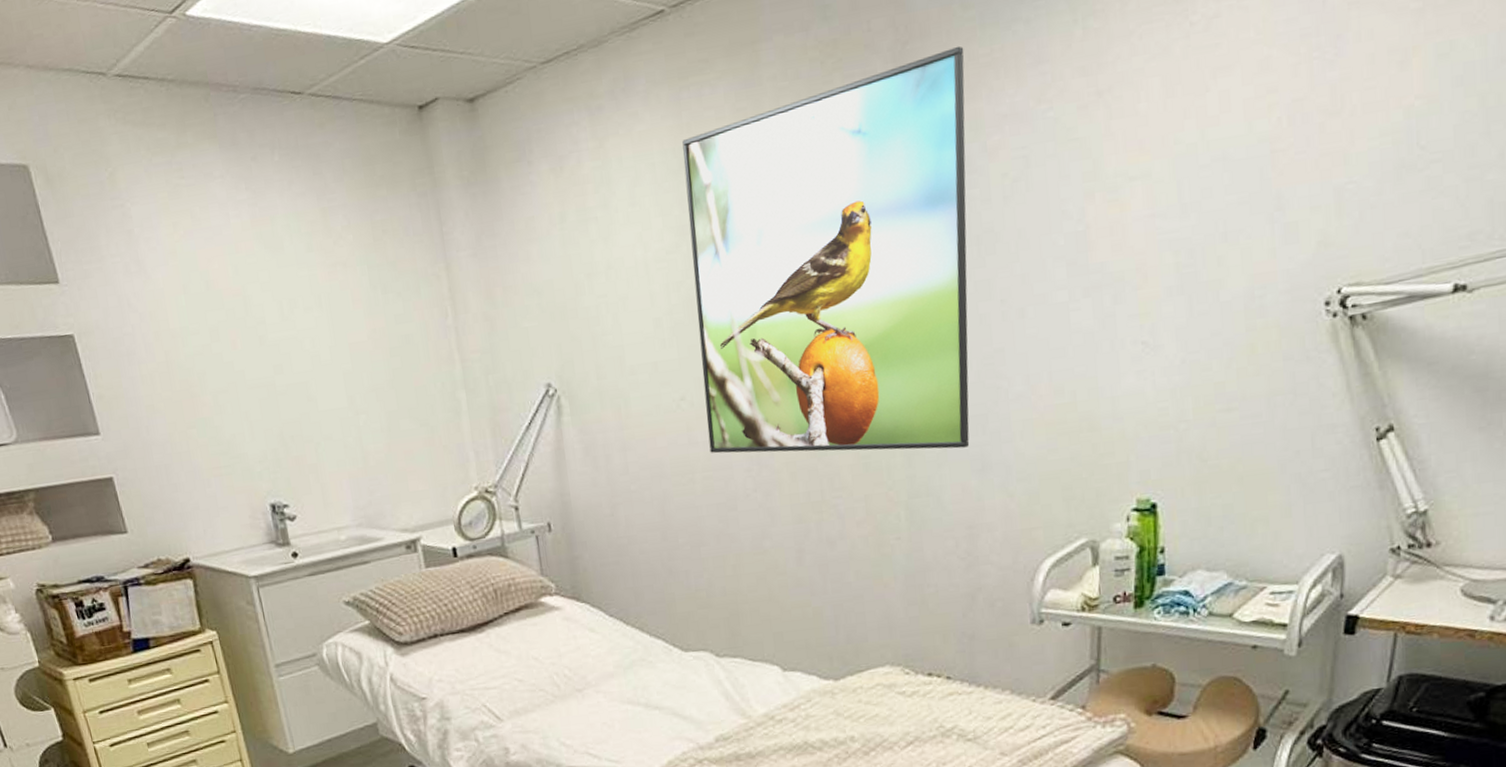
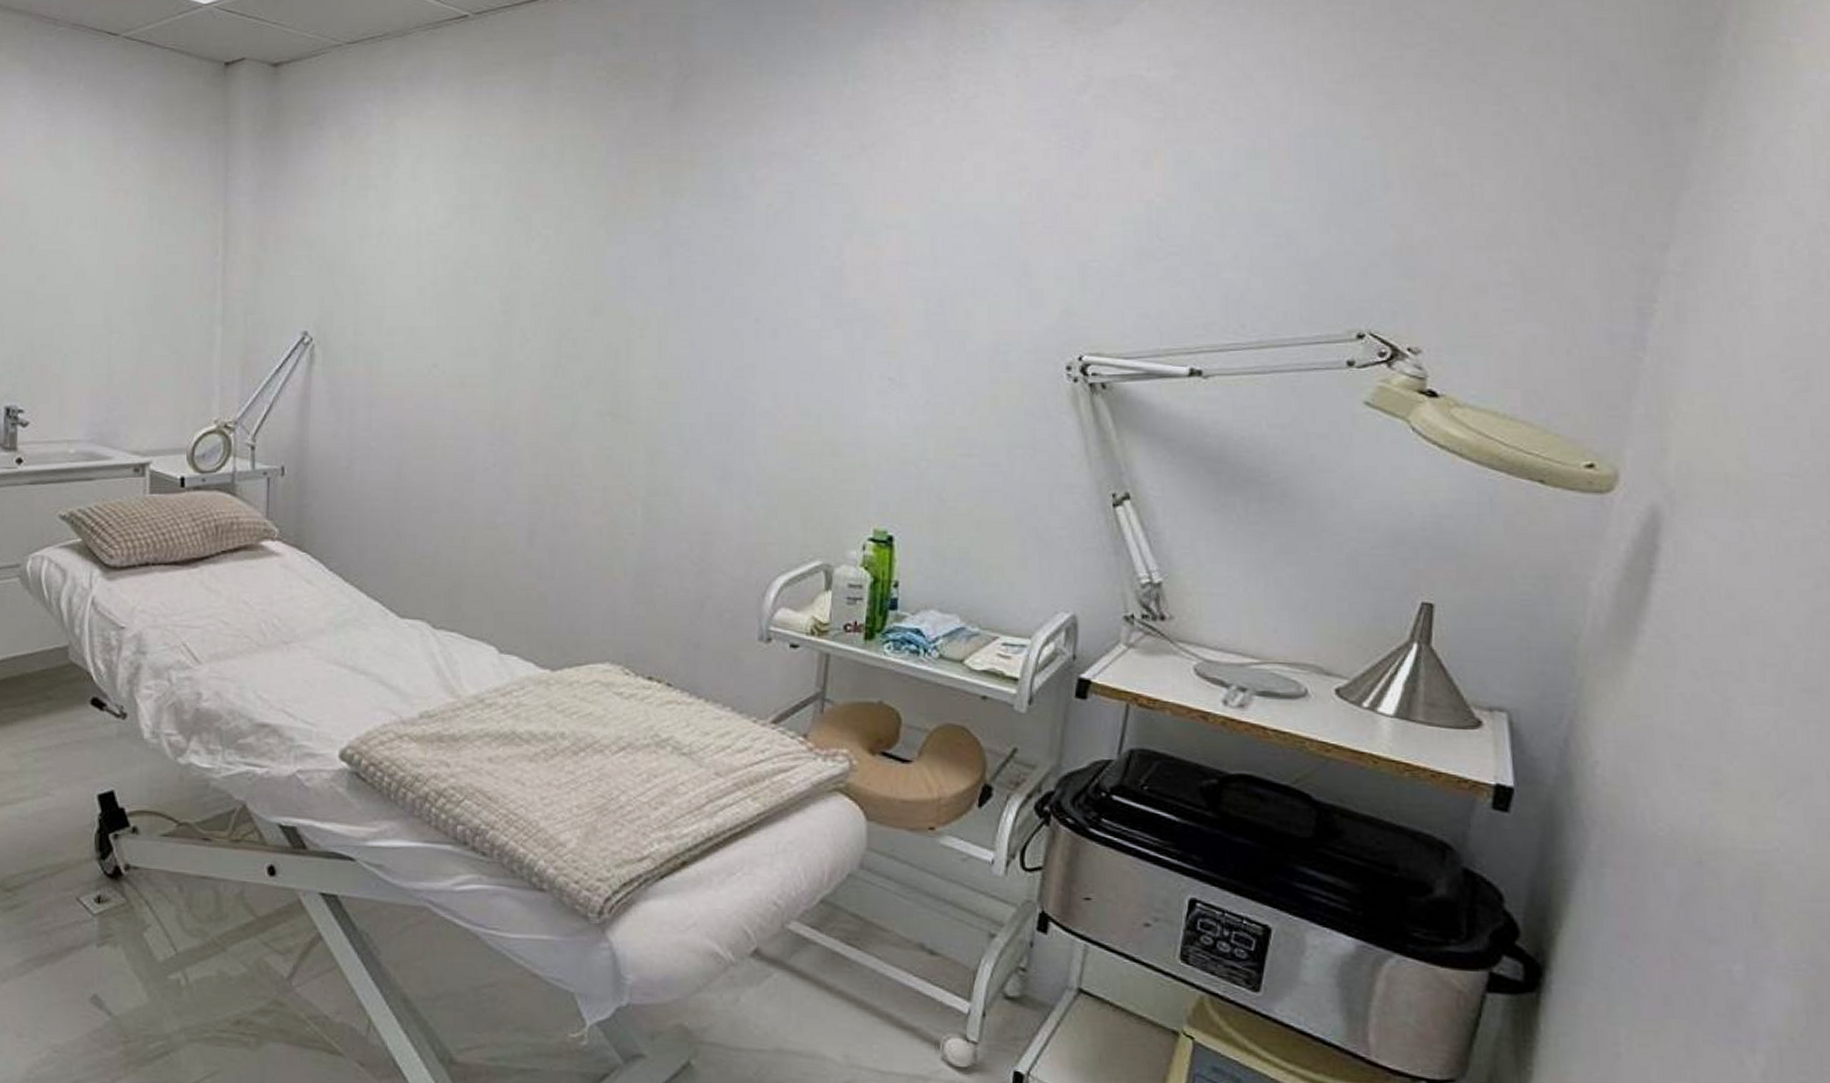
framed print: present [682,45,970,454] -> none [455,86,741,454]

